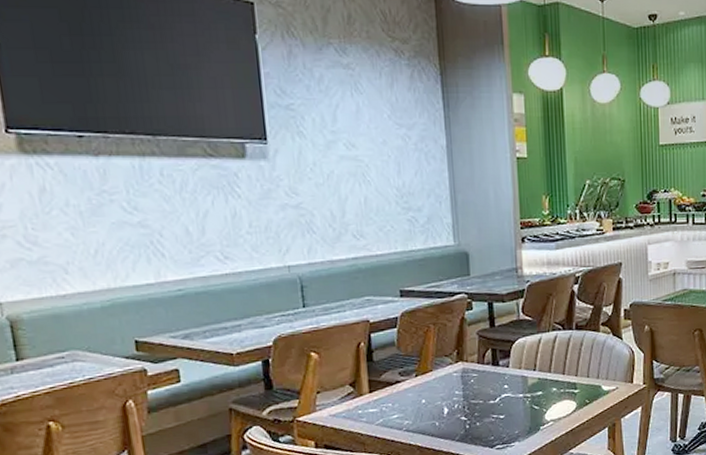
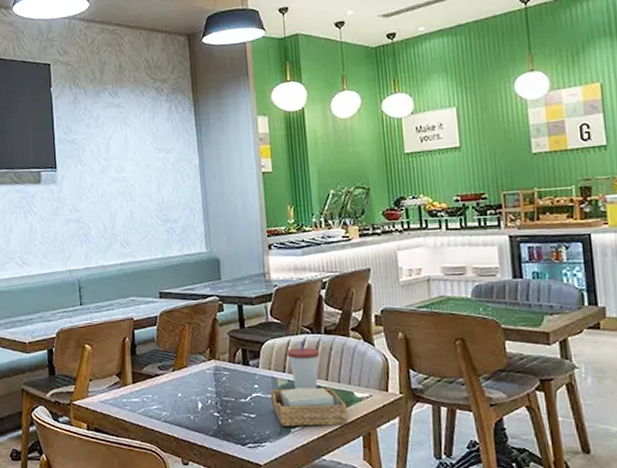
napkin holder: none [520,382,595,425] -> present [270,387,348,426]
cup: none [538,337,570,387] -> present [287,340,320,389]

